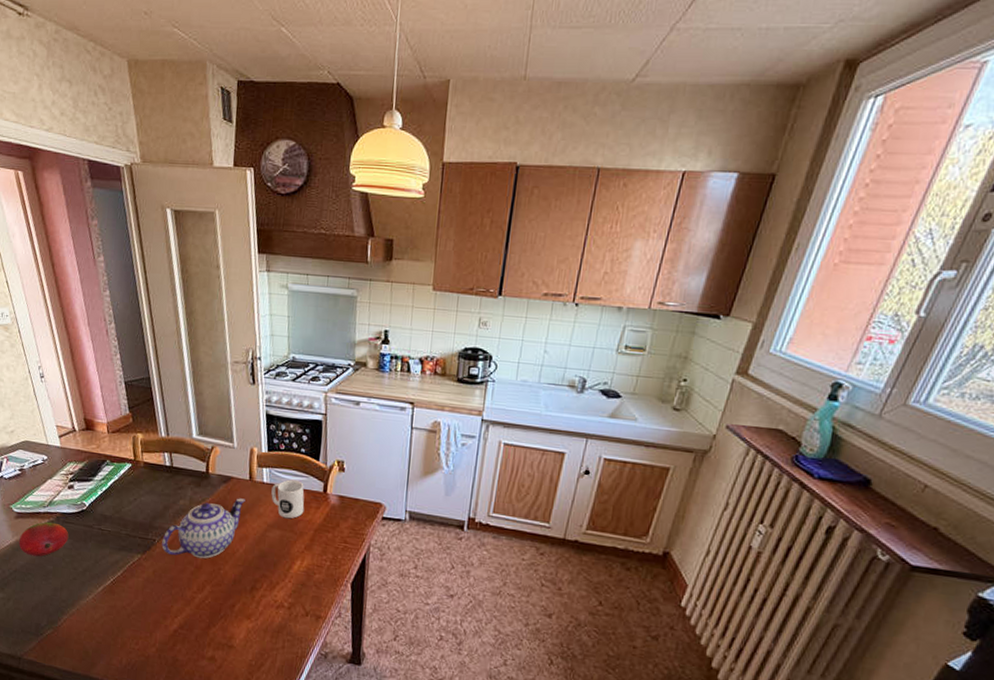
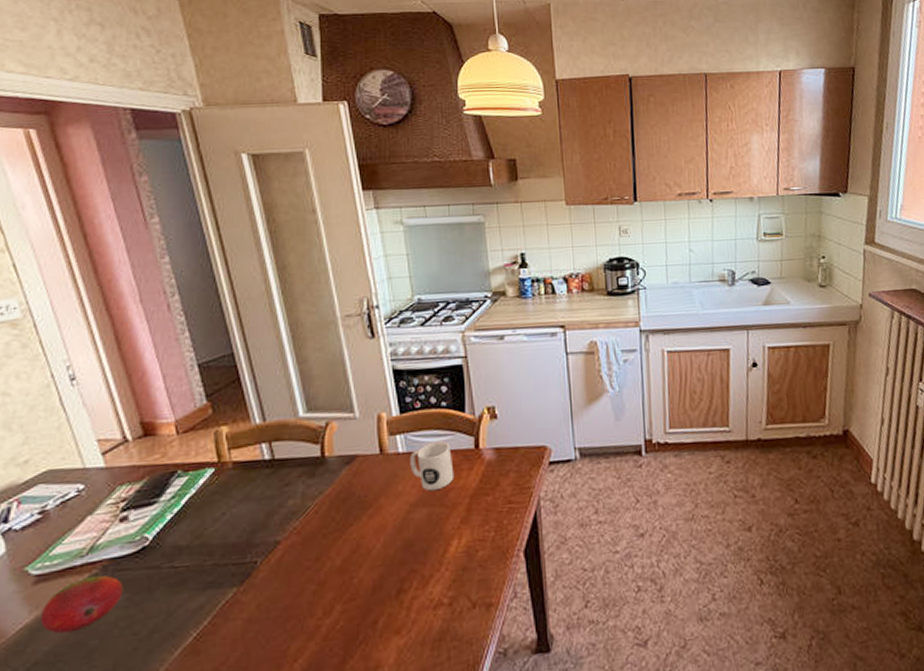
teapot: present [161,498,245,559] -> none [267,478,377,577]

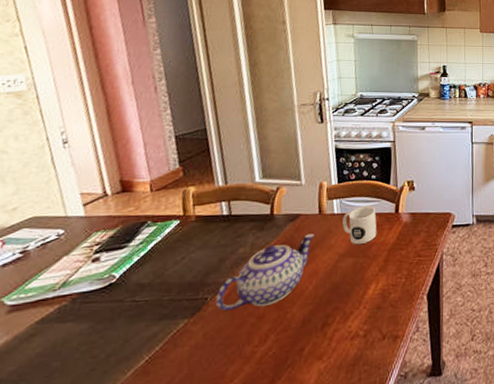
fruit: present [40,575,123,634] -> none [9,306,89,357]
teapot: none [267,478,377,577] -> present [215,233,315,311]

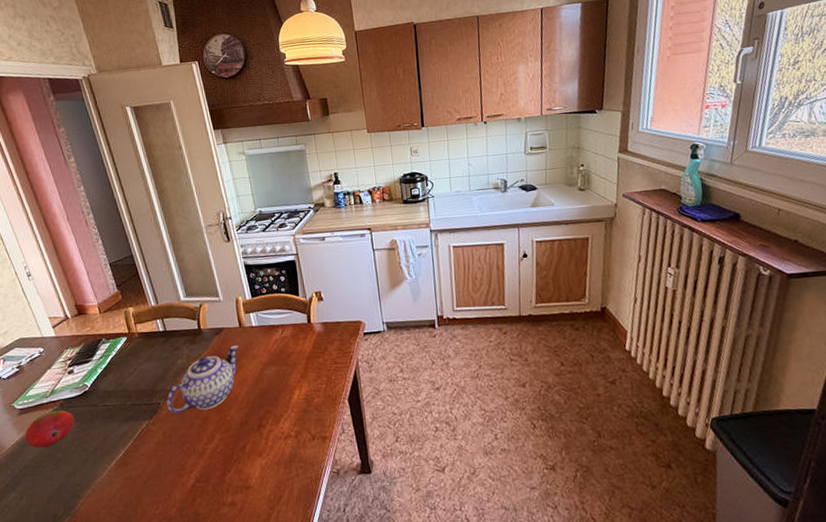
fruit: none [9,306,89,357] -> present [25,410,75,449]
mug: present [342,206,377,245] -> none [261,317,294,354]

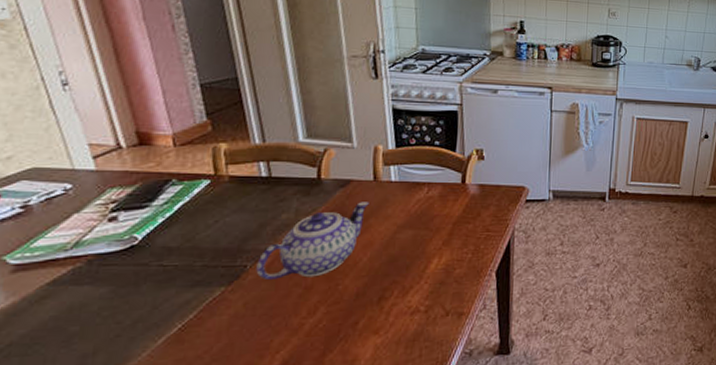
fruit: present [25,410,75,449] -> none [17,268,109,319]

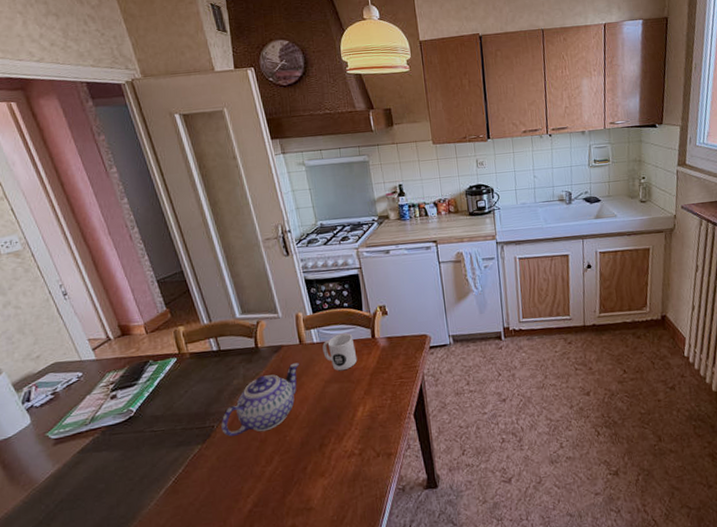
mug: none [401,174,441,216] -> present [322,333,357,371]

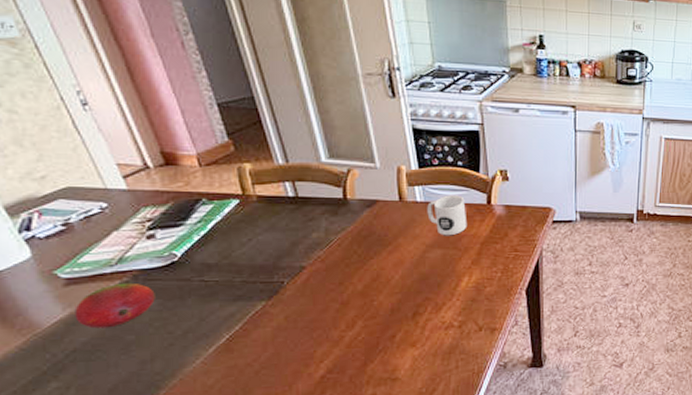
fruit: none [61,438,119,481] -> present [74,282,155,329]
teapot: present [221,363,299,436] -> none [293,221,396,295]

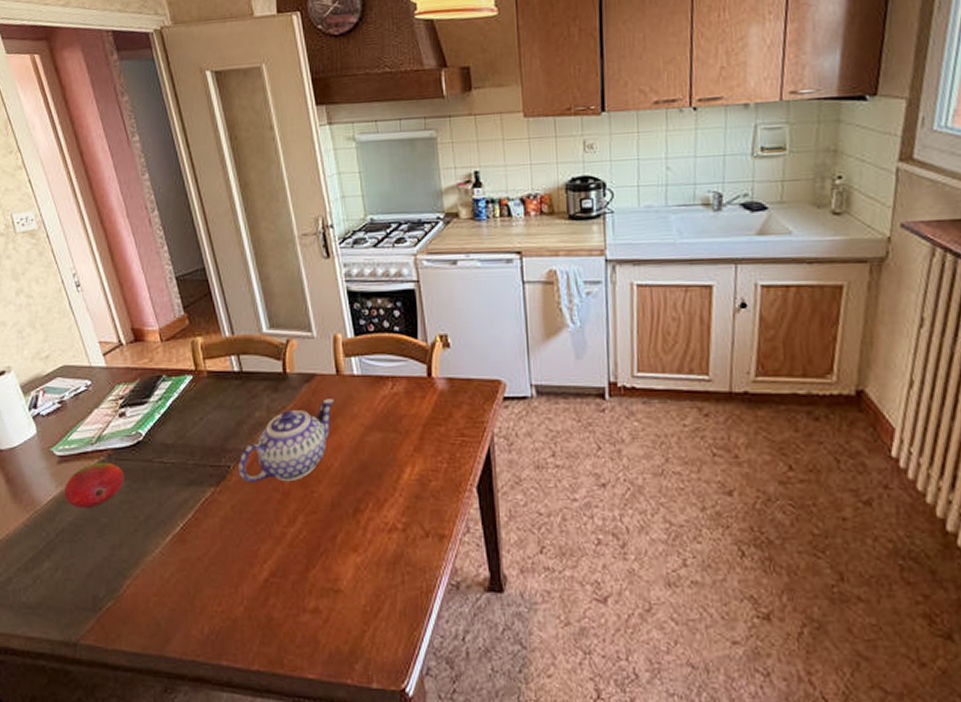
teapot: none [293,221,396,295] -> present [238,399,334,482]
mug: present [427,195,468,236] -> none [364,366,407,416]

